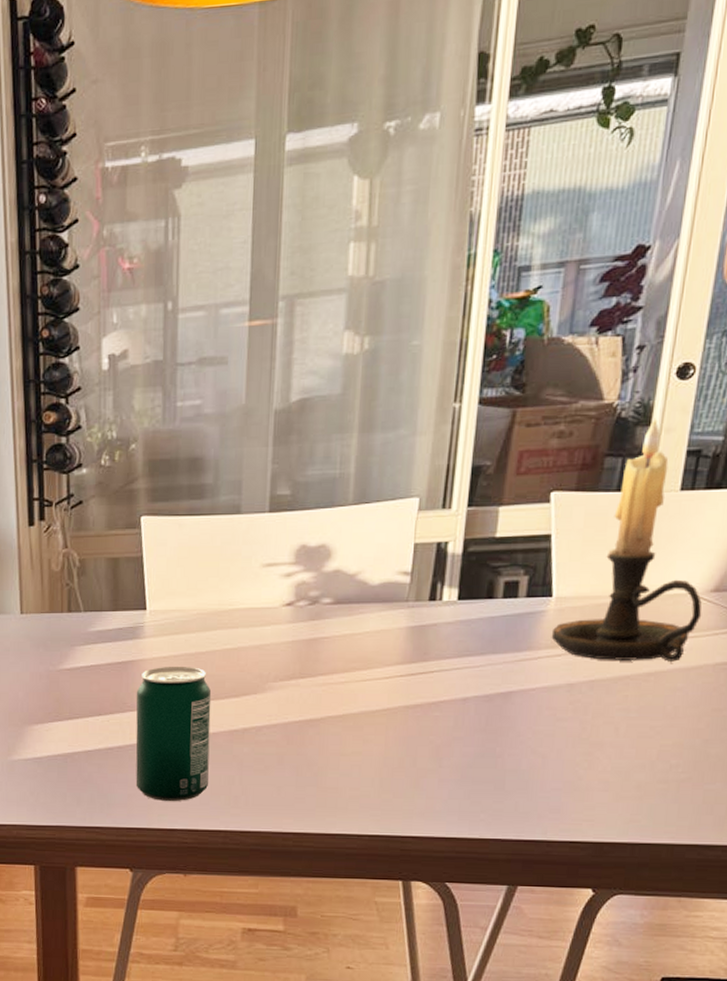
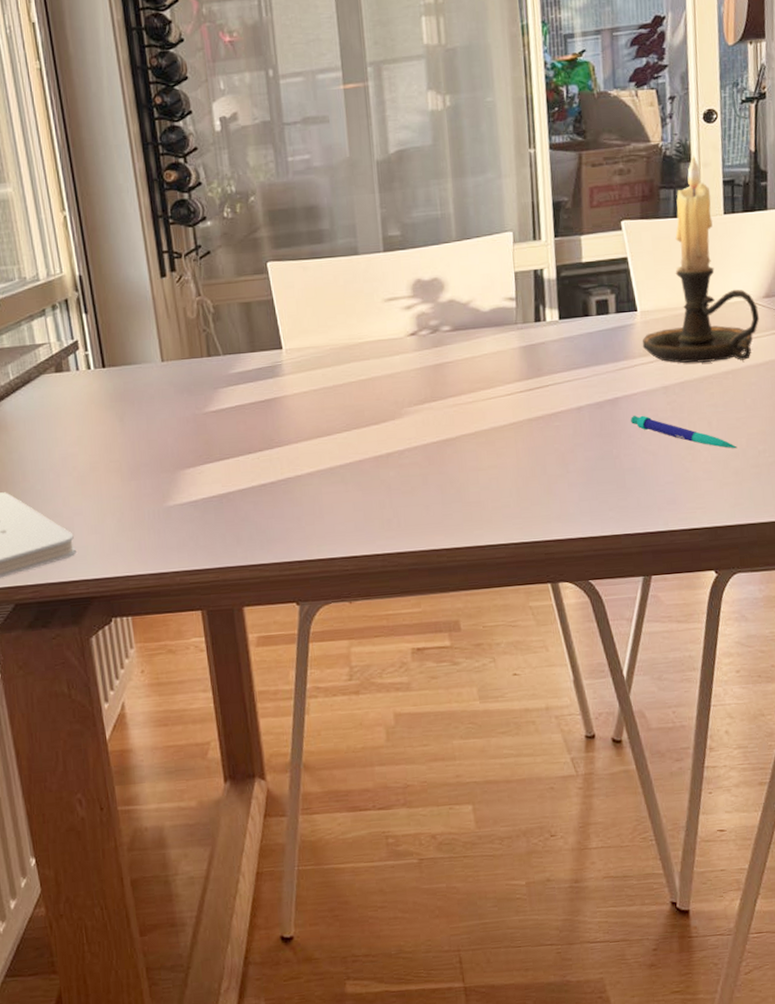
beverage can: present [135,666,212,802] -> none [282,399,361,532]
pen: none [523,713,645,760] -> present [631,415,737,449]

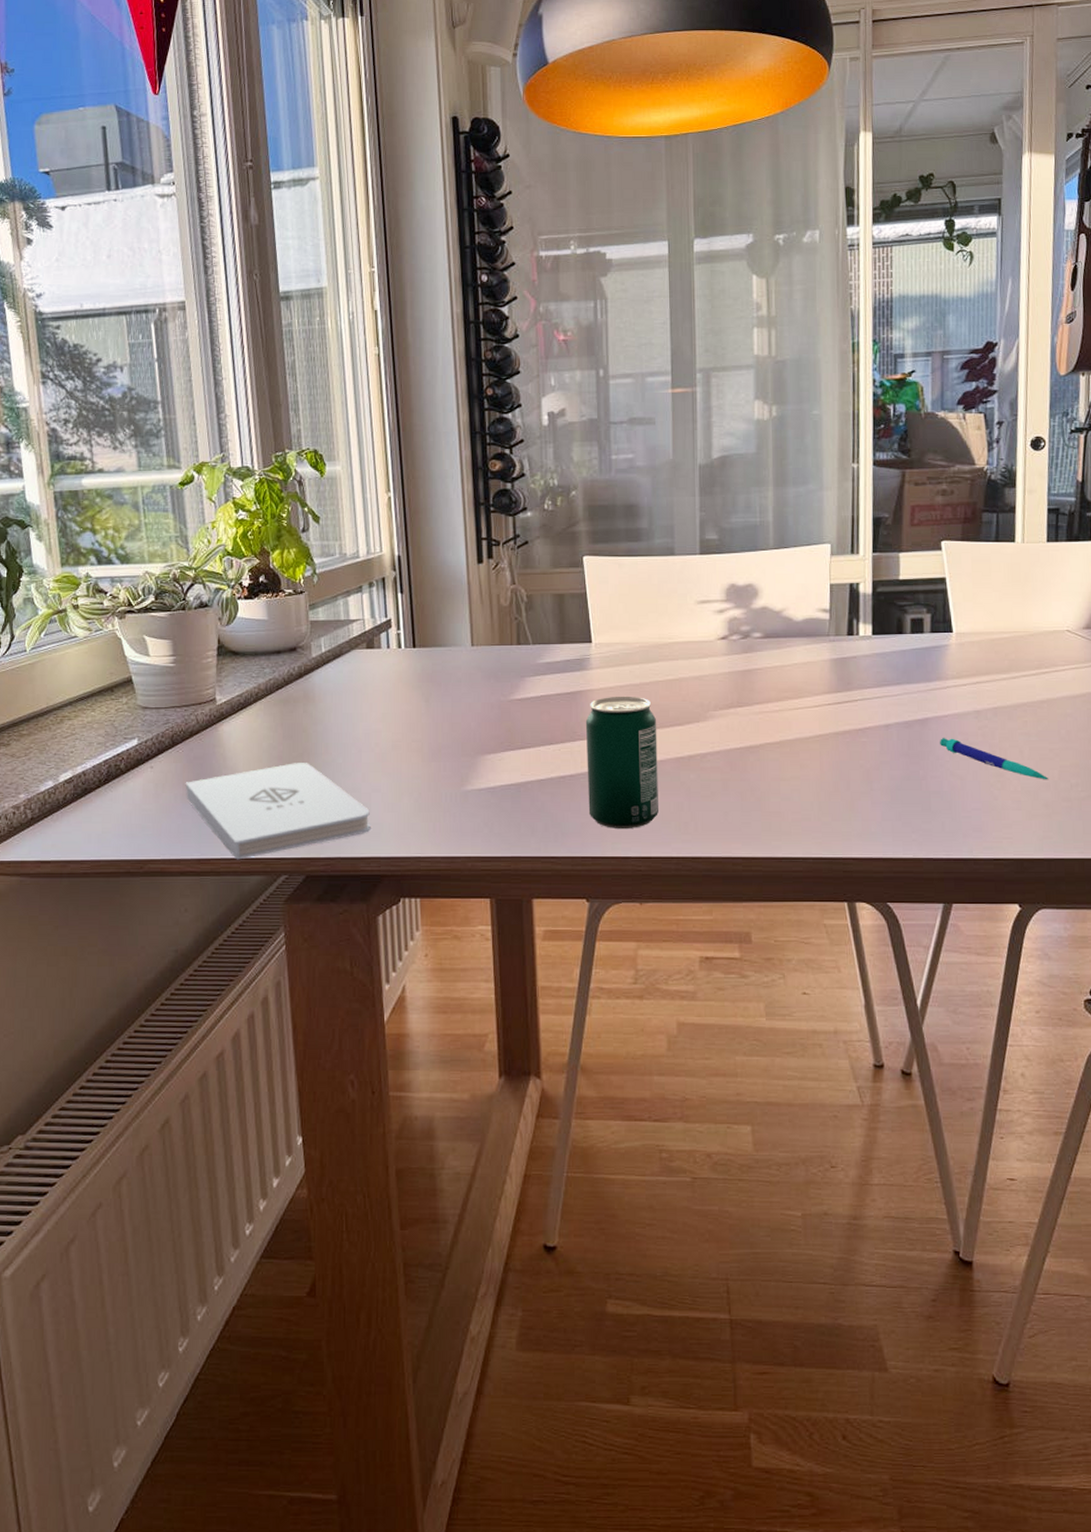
beverage can: none [282,399,361,532] -> present [585,696,658,830]
candle holder: present [642,155,760,363] -> none [956,481,1079,690]

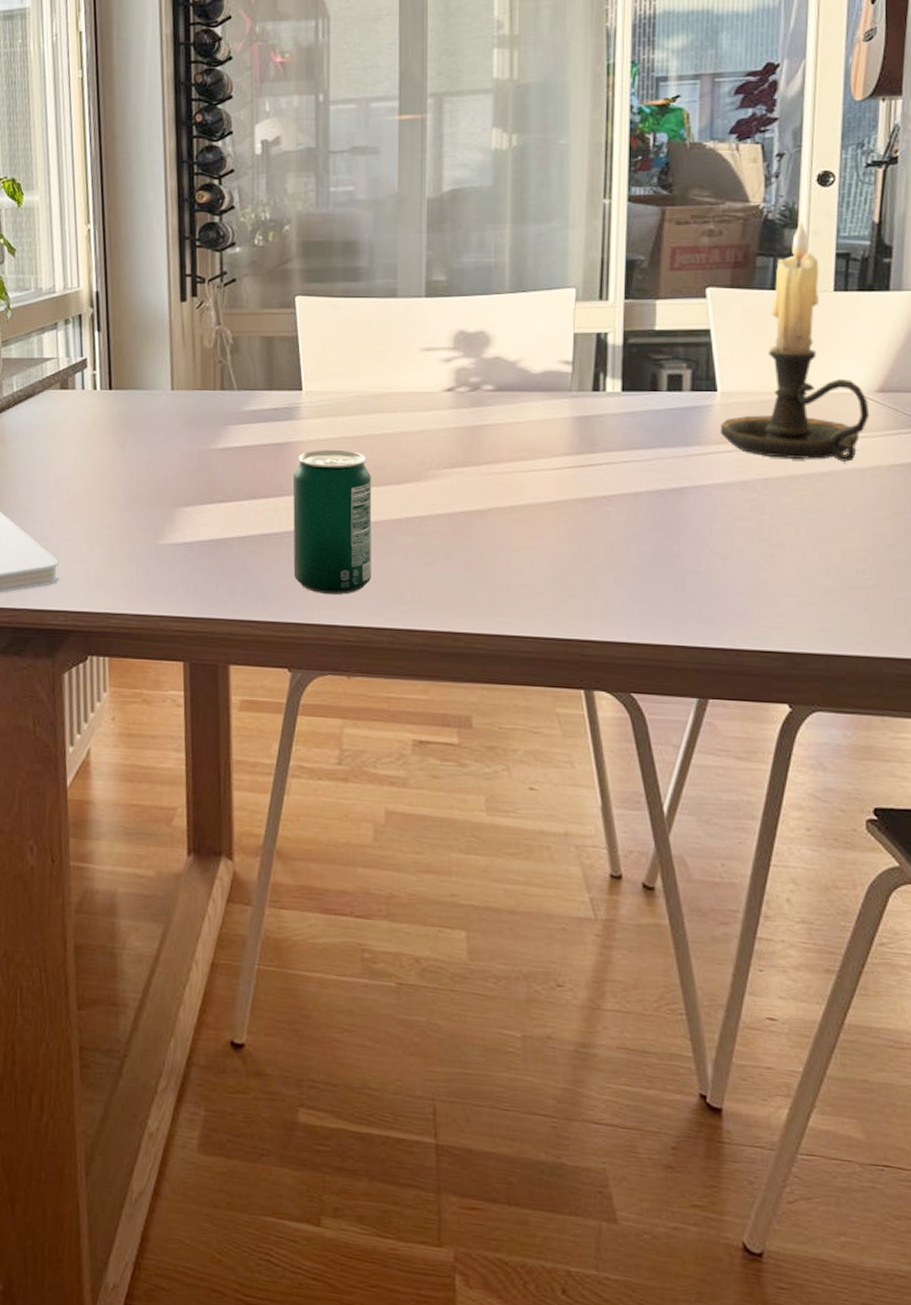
pen: present [940,738,1049,780] -> none [699,510,829,564]
candle holder: none [956,481,1079,690] -> present [720,221,870,462]

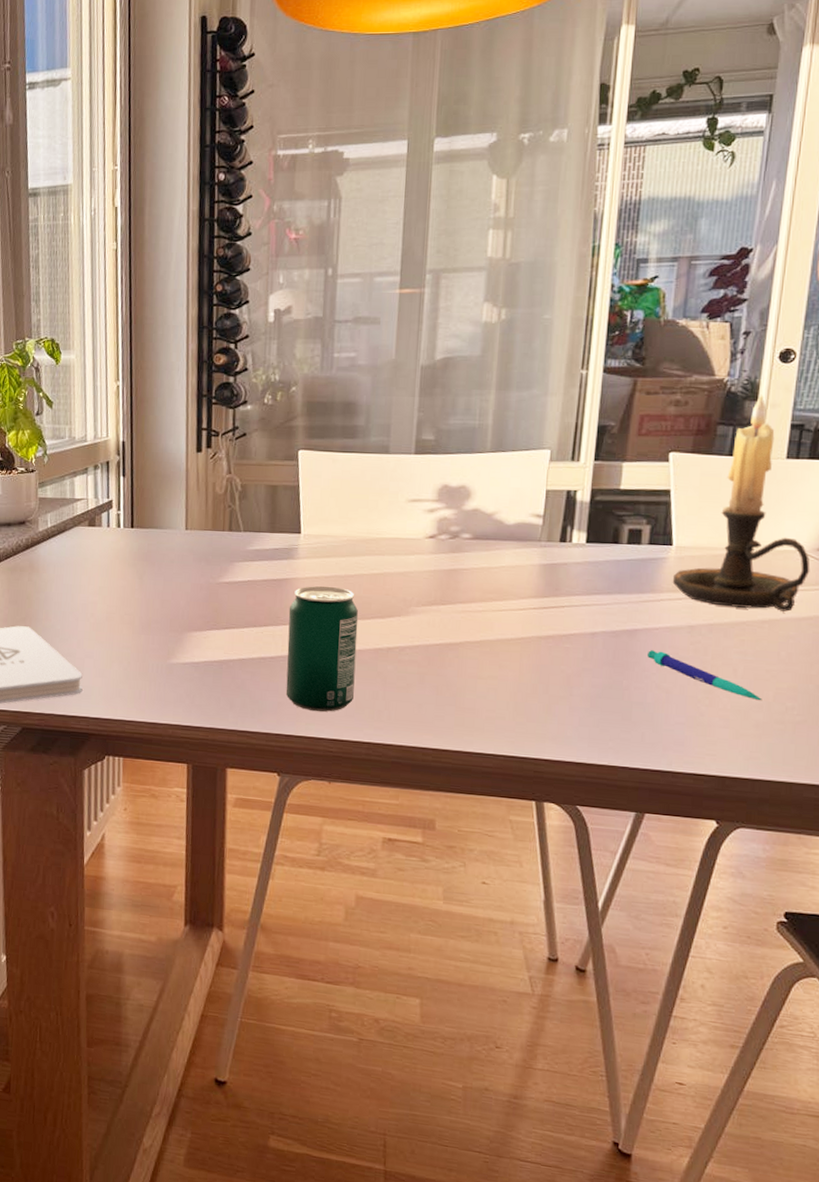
pen: none [699,510,829,564] -> present [648,650,762,701]

